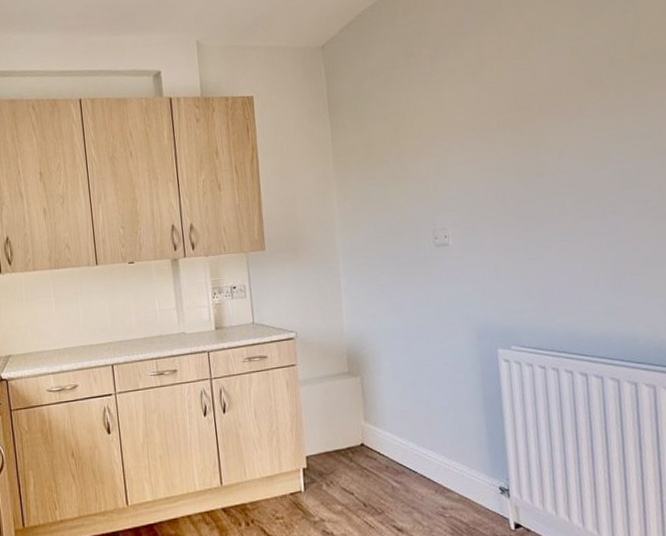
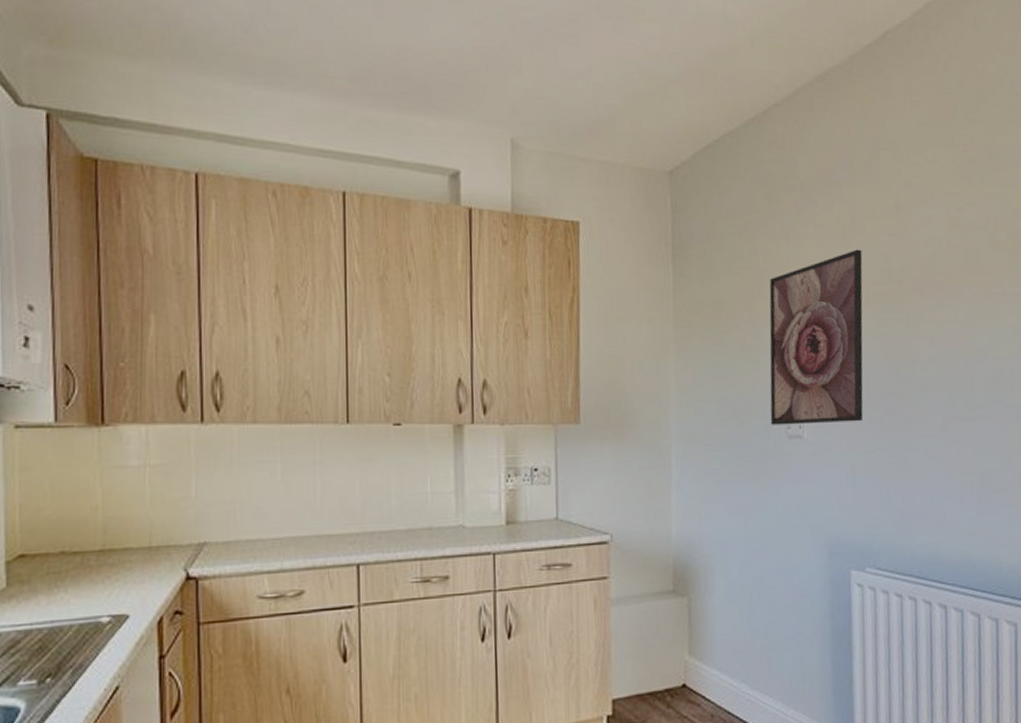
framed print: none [411,85,501,238] -> present [769,249,863,425]

